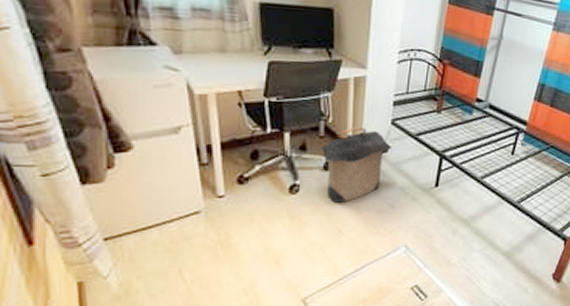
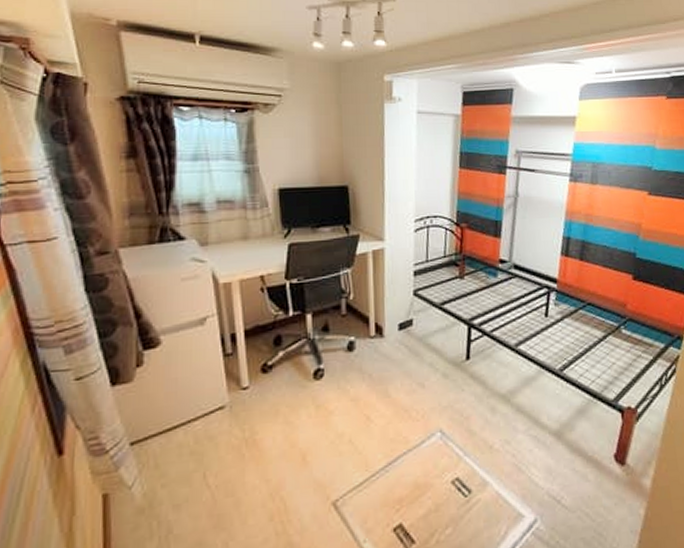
laundry hamper: present [321,127,393,203] -> none [344,302,417,386]

